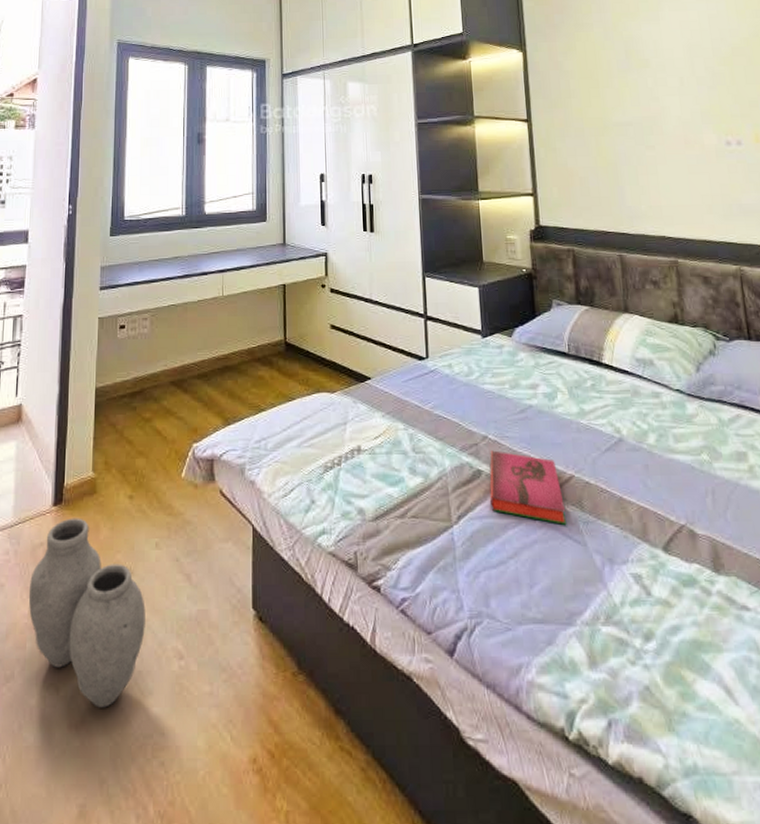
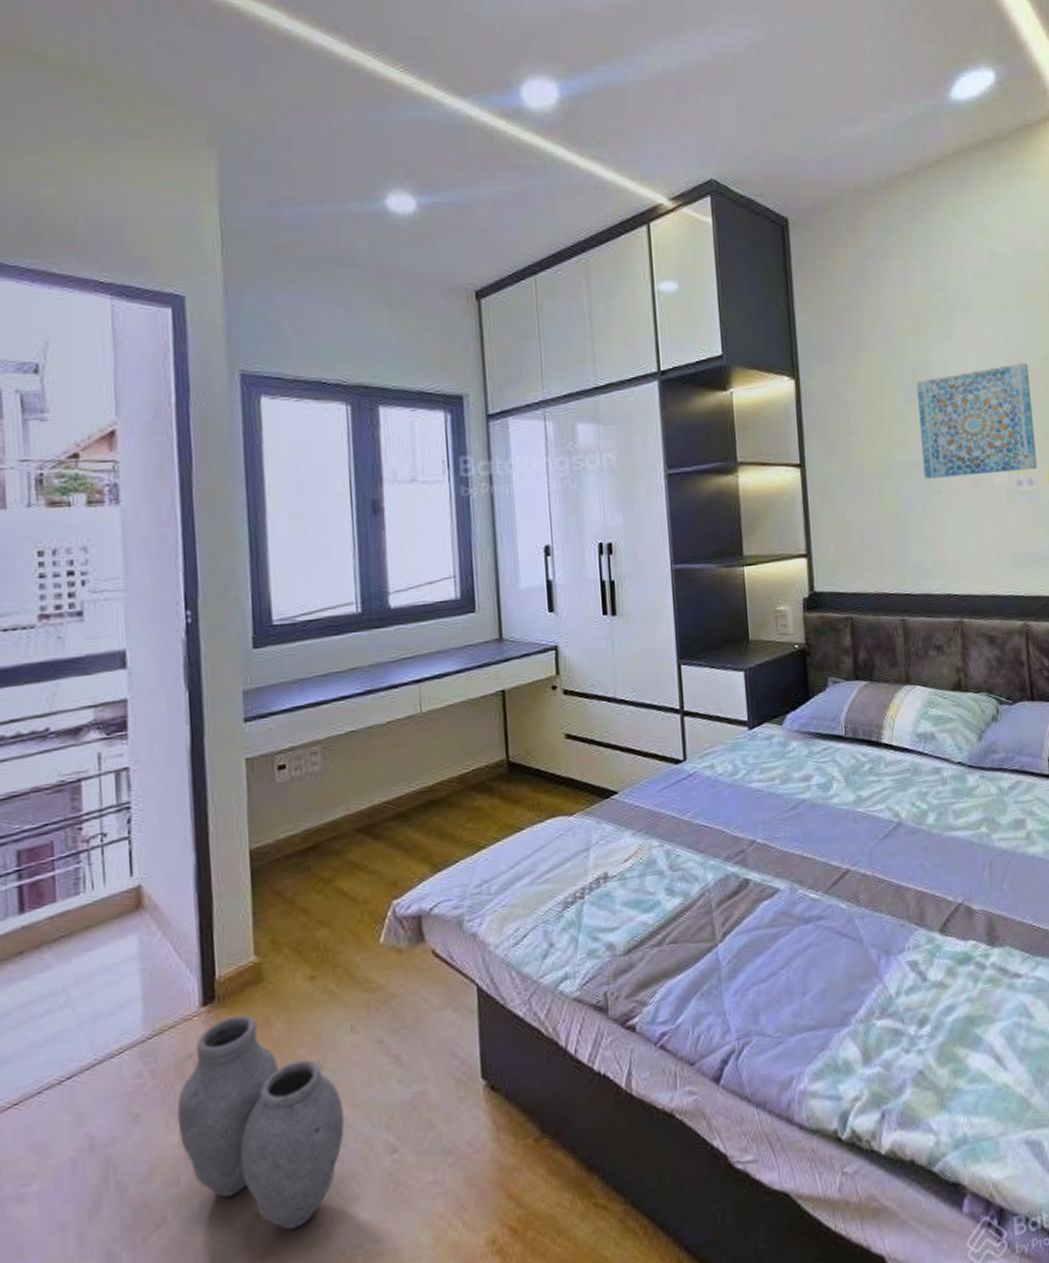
hardback book: present [489,450,567,525] -> none [758,855,842,924]
wall art: none [629,41,745,136] -> present [917,363,1037,479]

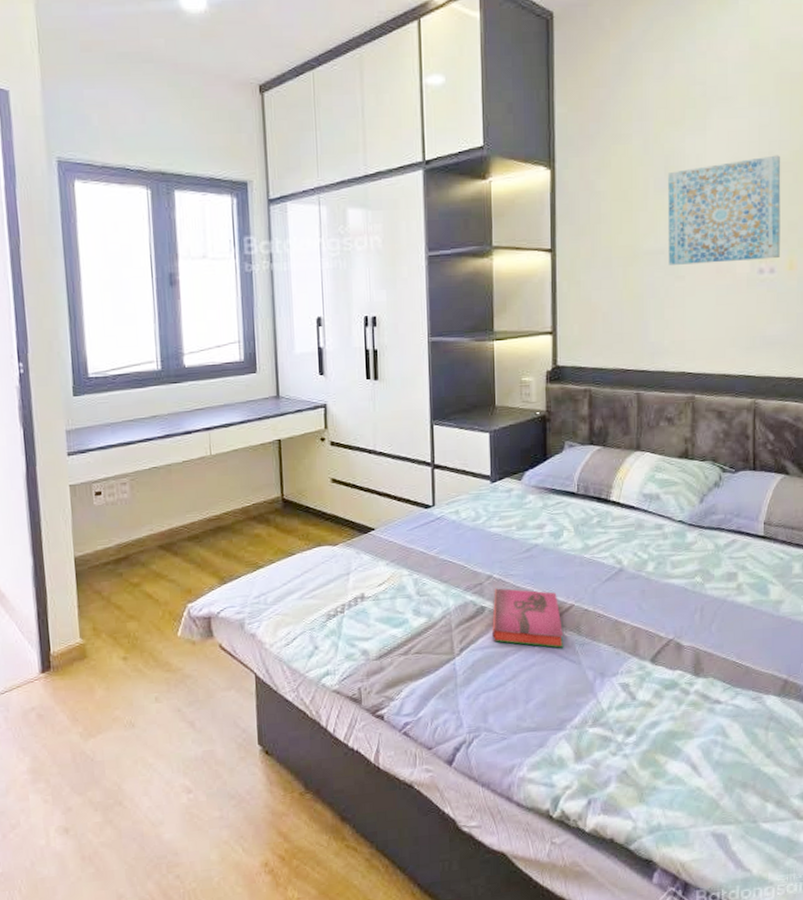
vase: present [177,1014,344,1230] -> none [25,681,151,840]
hardback book: none [758,855,842,924] -> present [492,588,564,648]

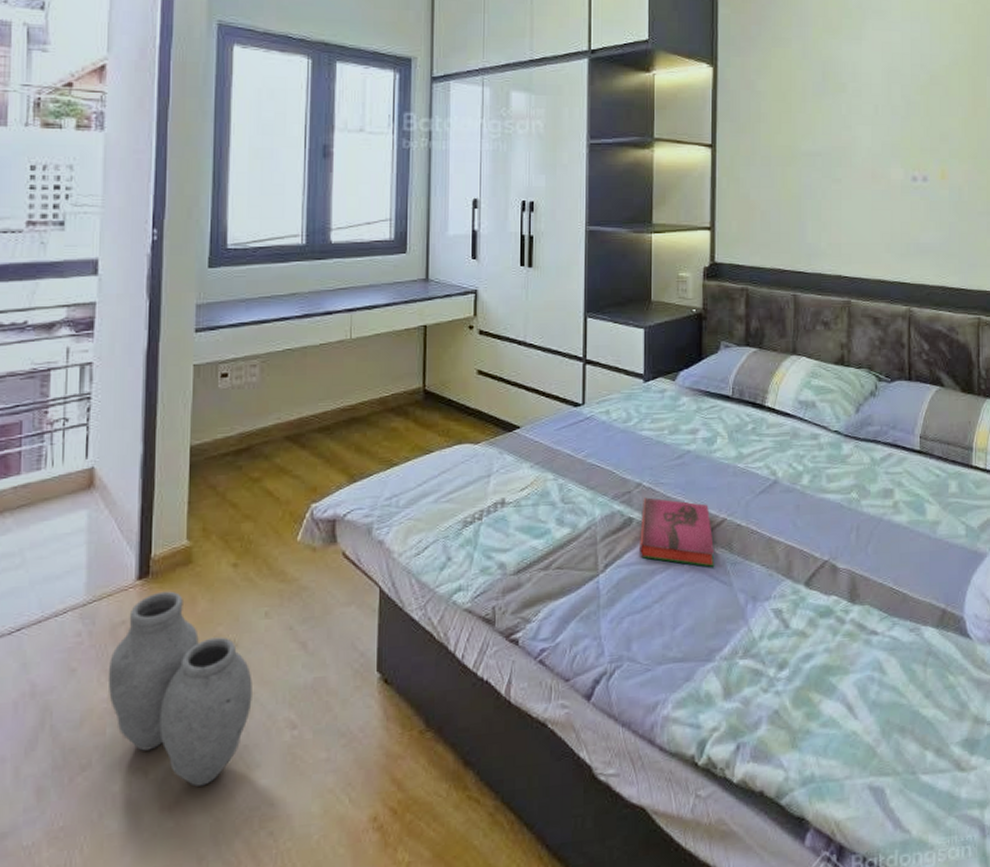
vase: none [25,681,151,840] -> present [107,591,252,787]
wall art: present [668,155,781,265] -> none [825,68,932,168]

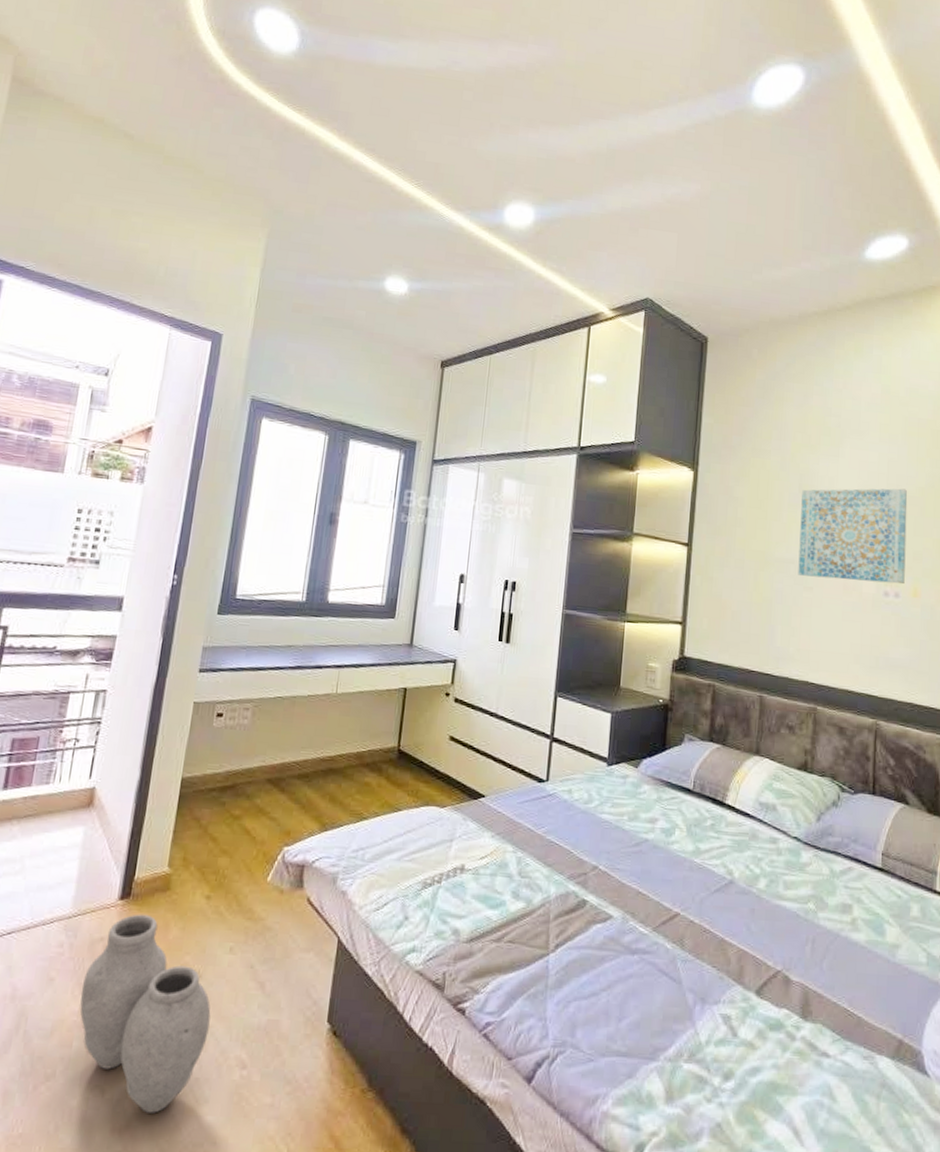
hardback book: present [640,497,715,567] -> none [591,881,666,961]
wall art: none [825,68,932,168] -> present [798,488,908,585]

